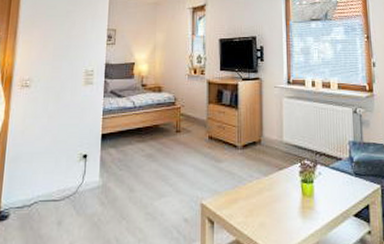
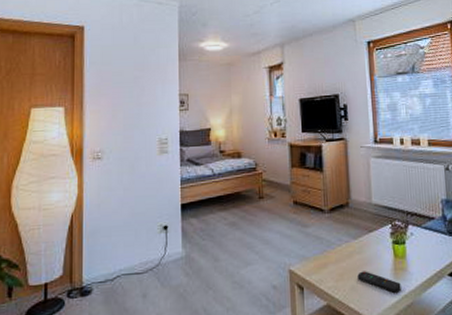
remote control: none [266,208,308,231] -> present [357,271,401,293]

